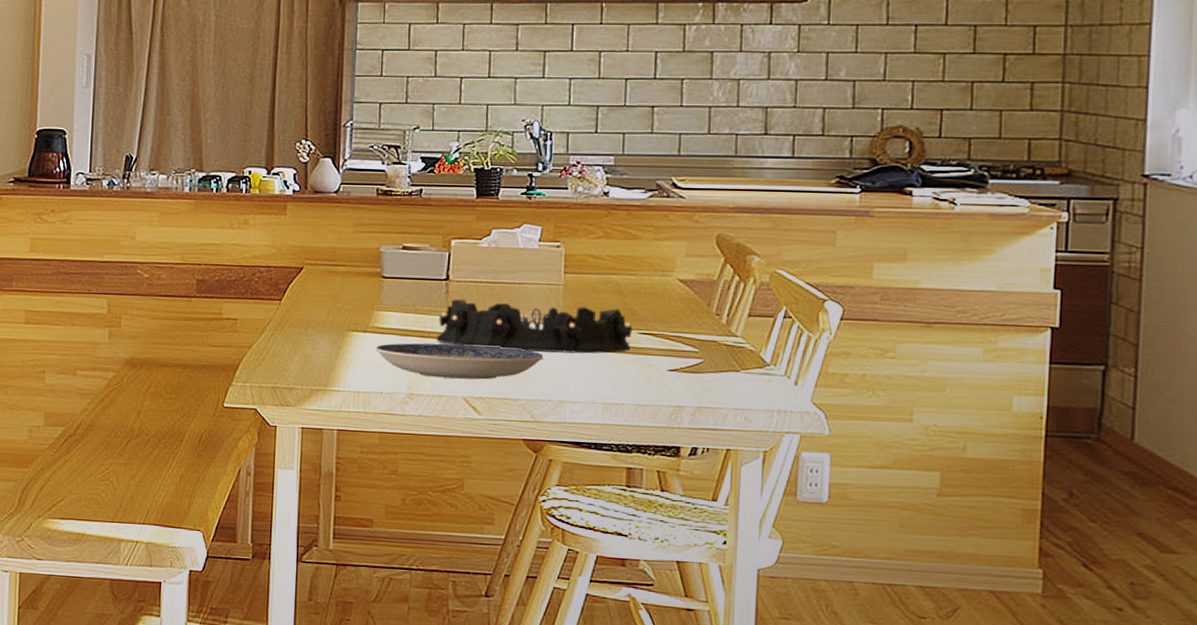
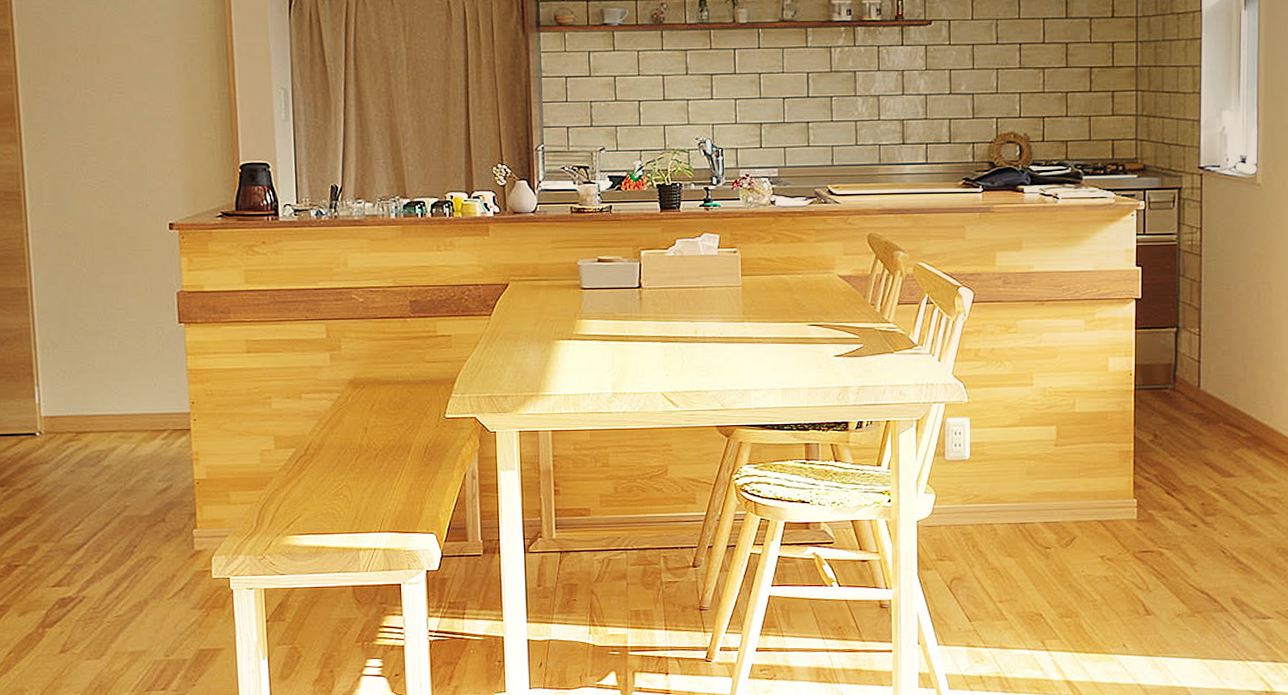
plate: present [375,343,544,380] -> none [580,345,729,377]
decorative bowl: present [436,299,633,354] -> none [634,304,803,348]

